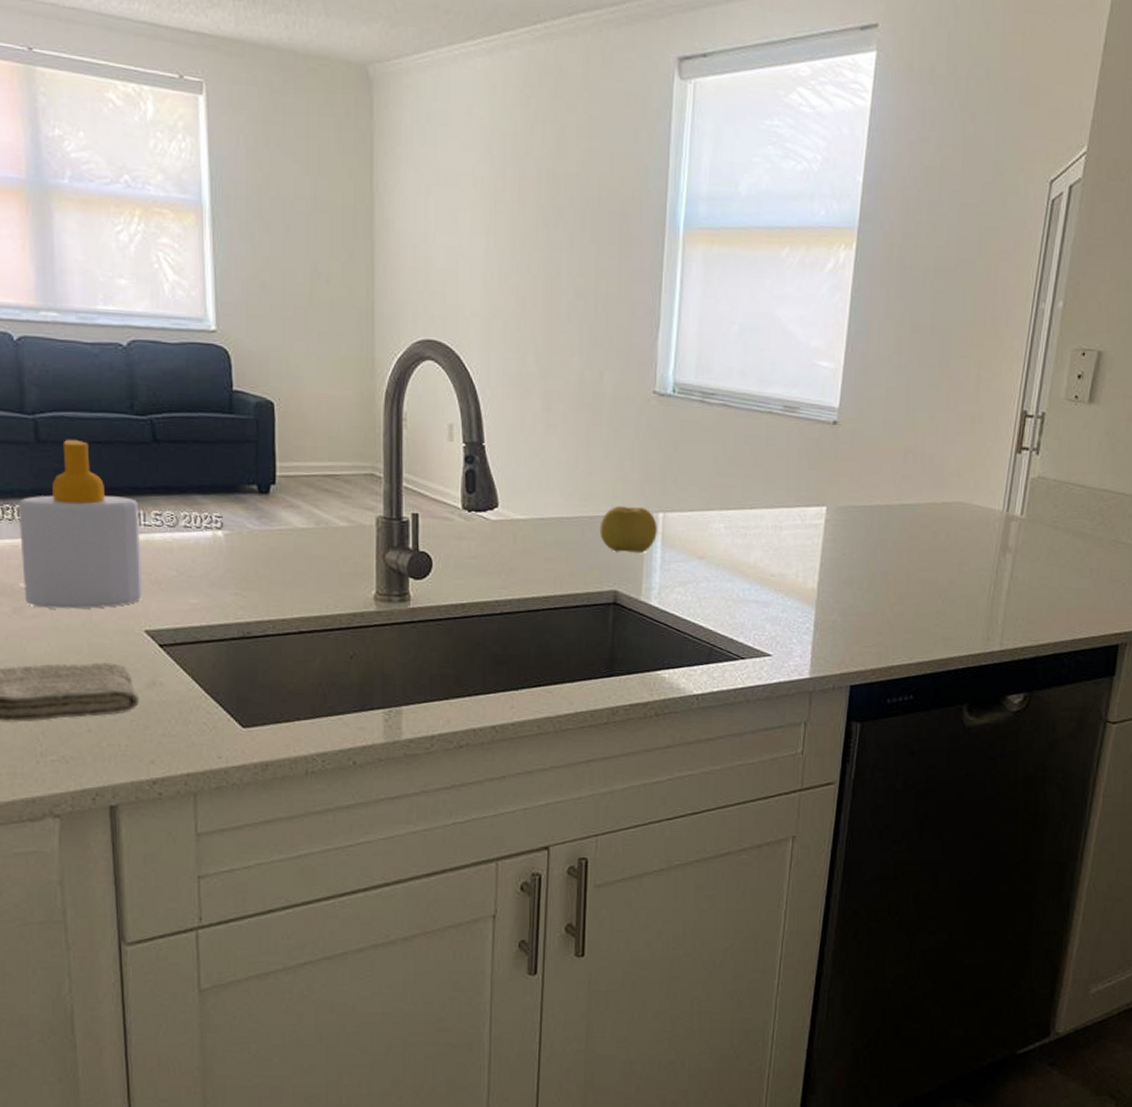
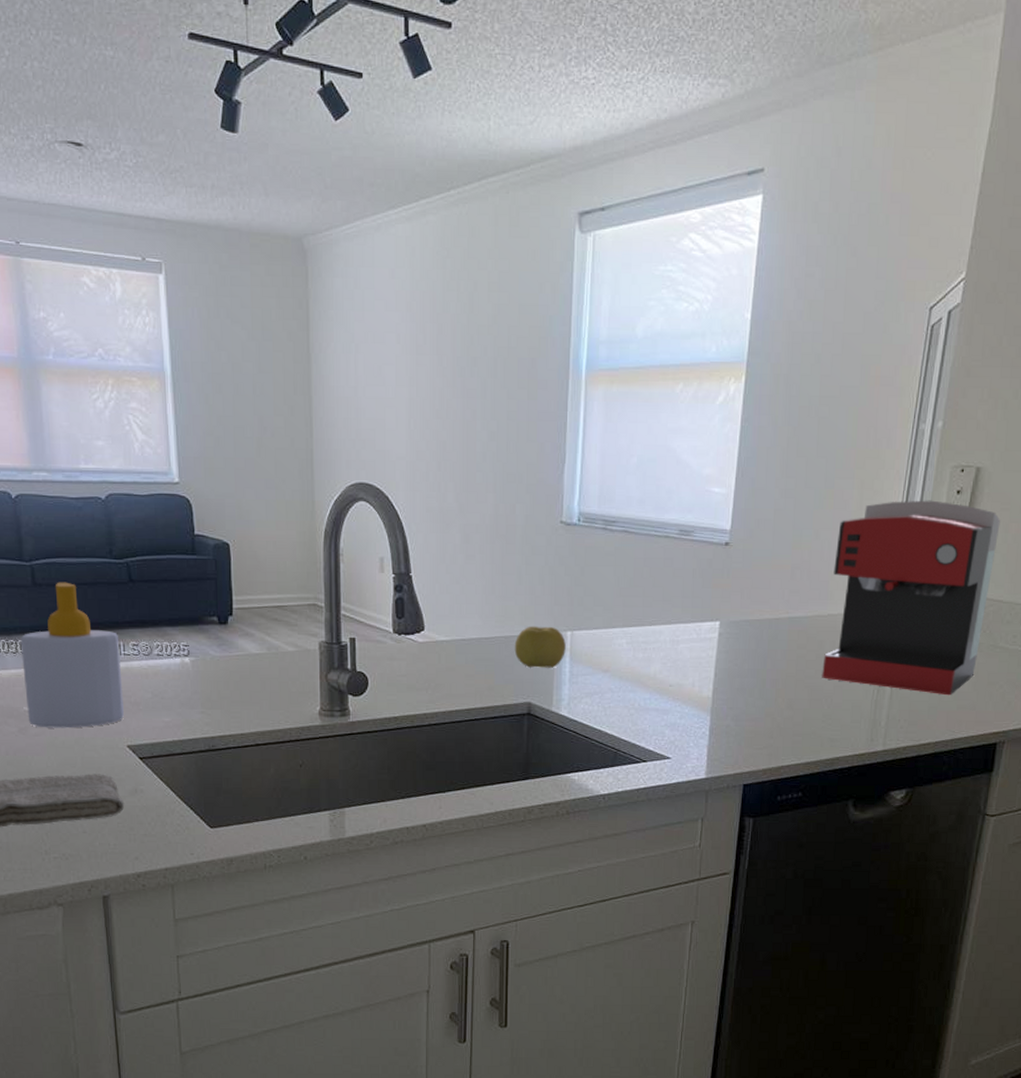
coffee maker: none [935,383,1123,593] -> present [822,500,1001,696]

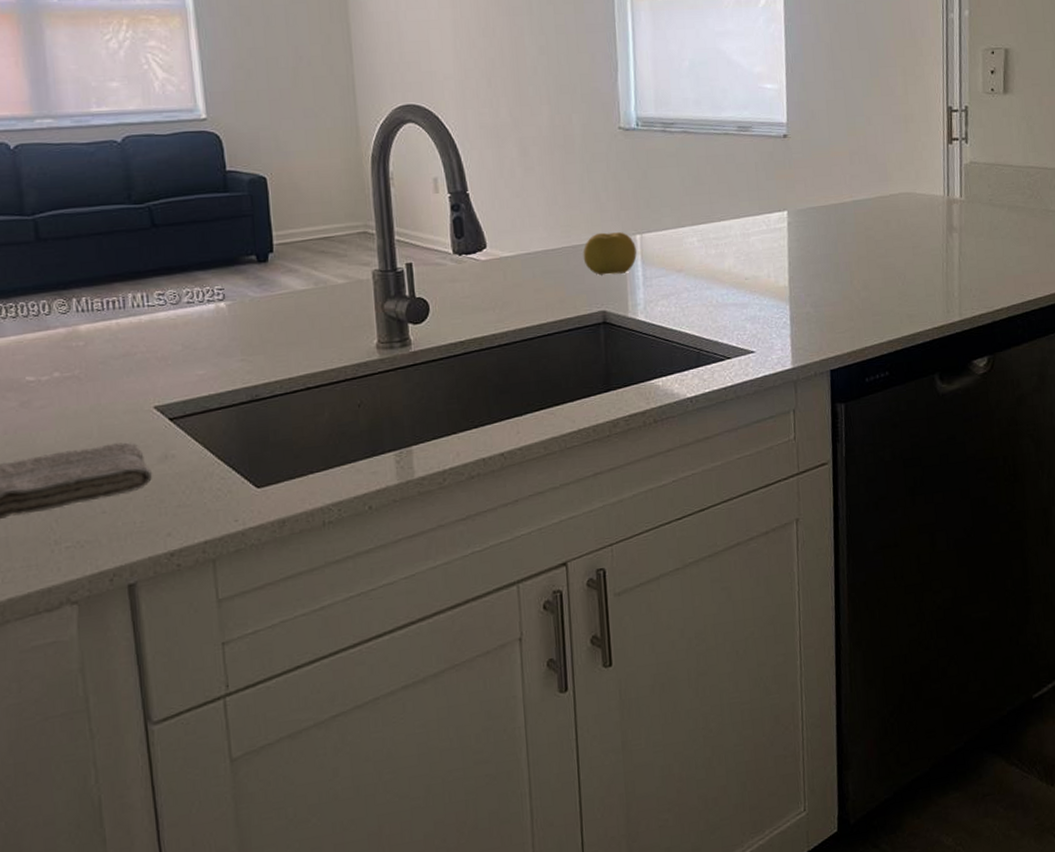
soap bottle: present [20,582,124,728] -> none [21,233,149,398]
coffee maker: present [822,500,1001,696] -> none [888,81,1034,262]

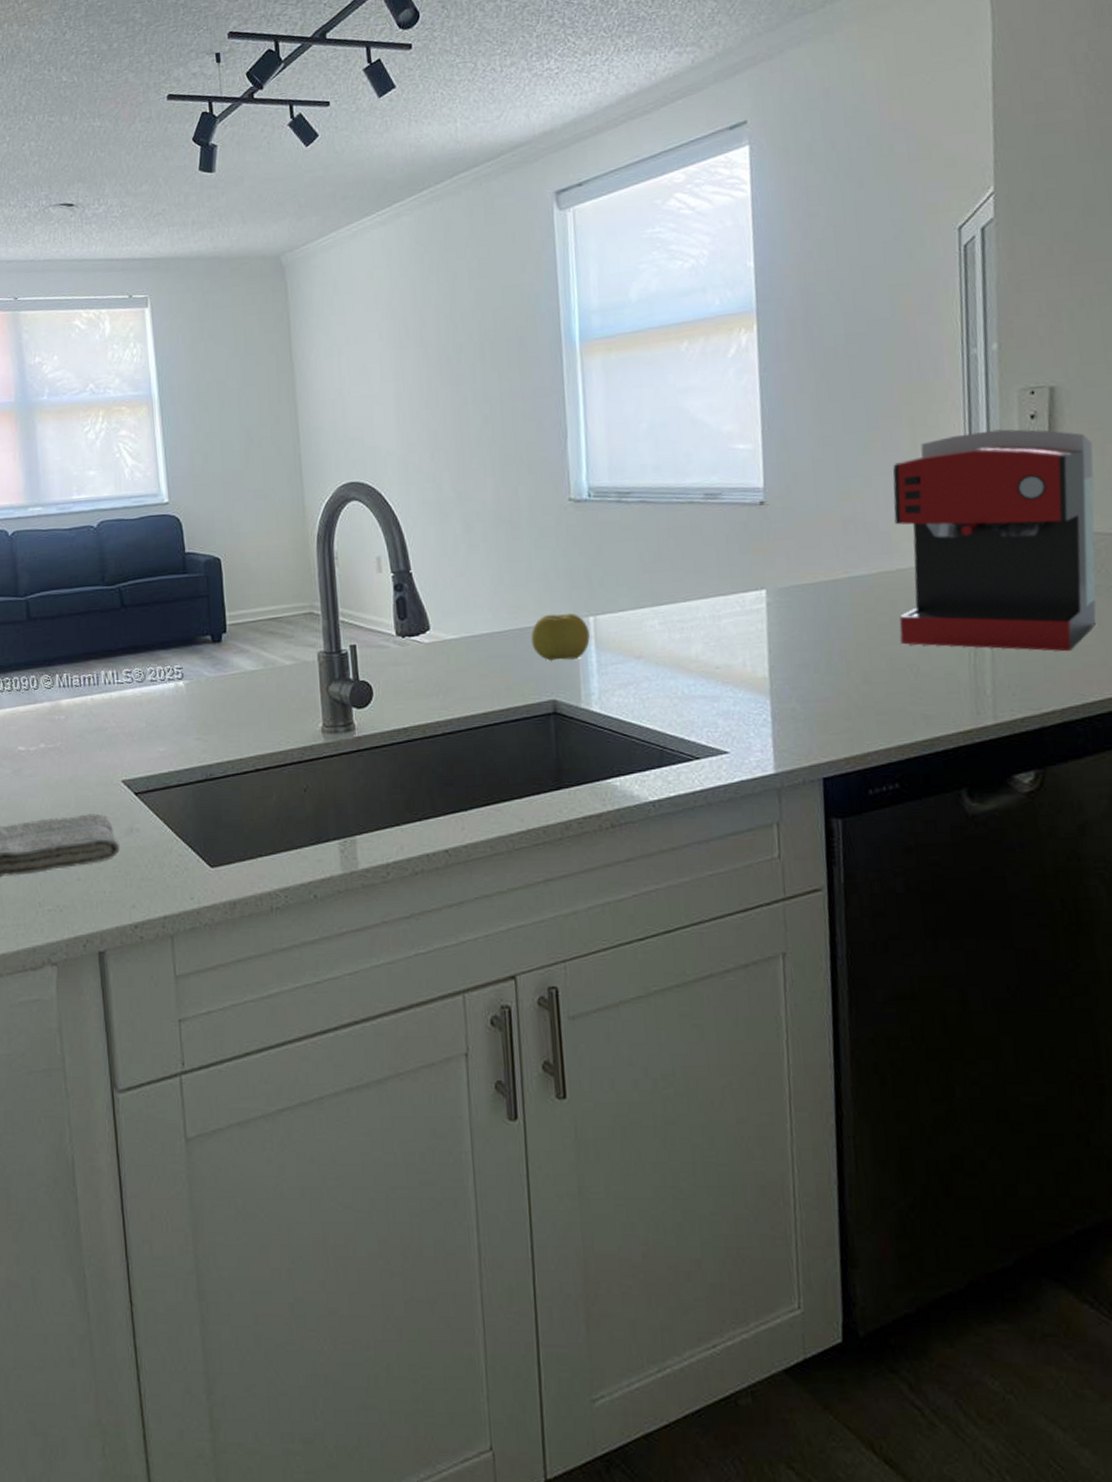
coffee maker: none [888,81,1034,262] -> present [892,429,1097,652]

